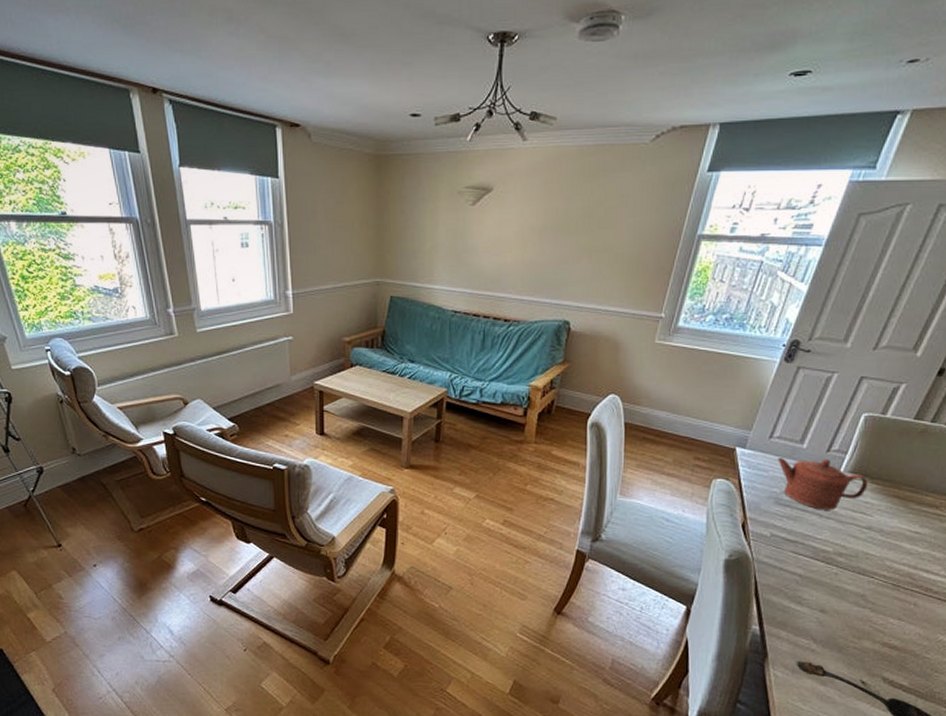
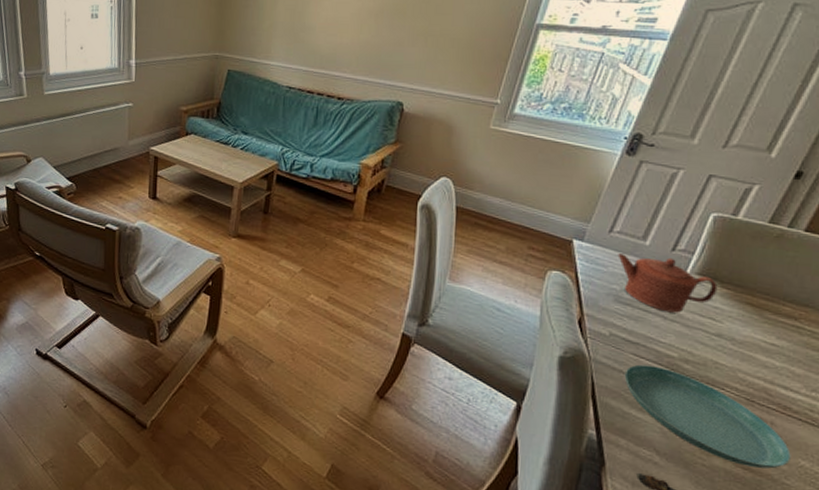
saucer: none [784,561,931,646] -> present [624,364,791,469]

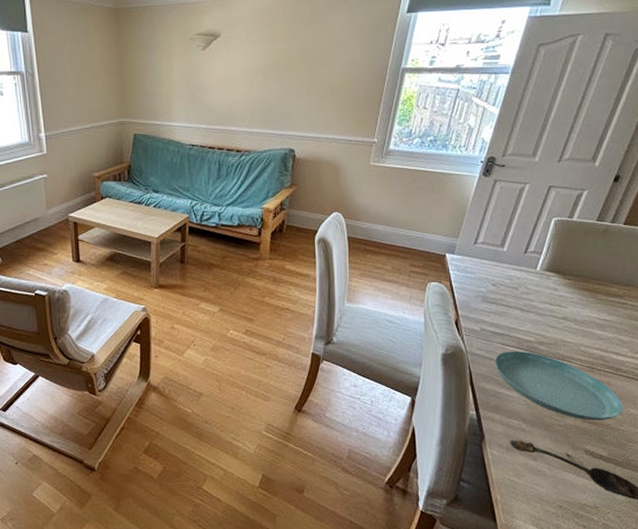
teapot: present [618,253,718,313] -> none [482,259,561,305]

